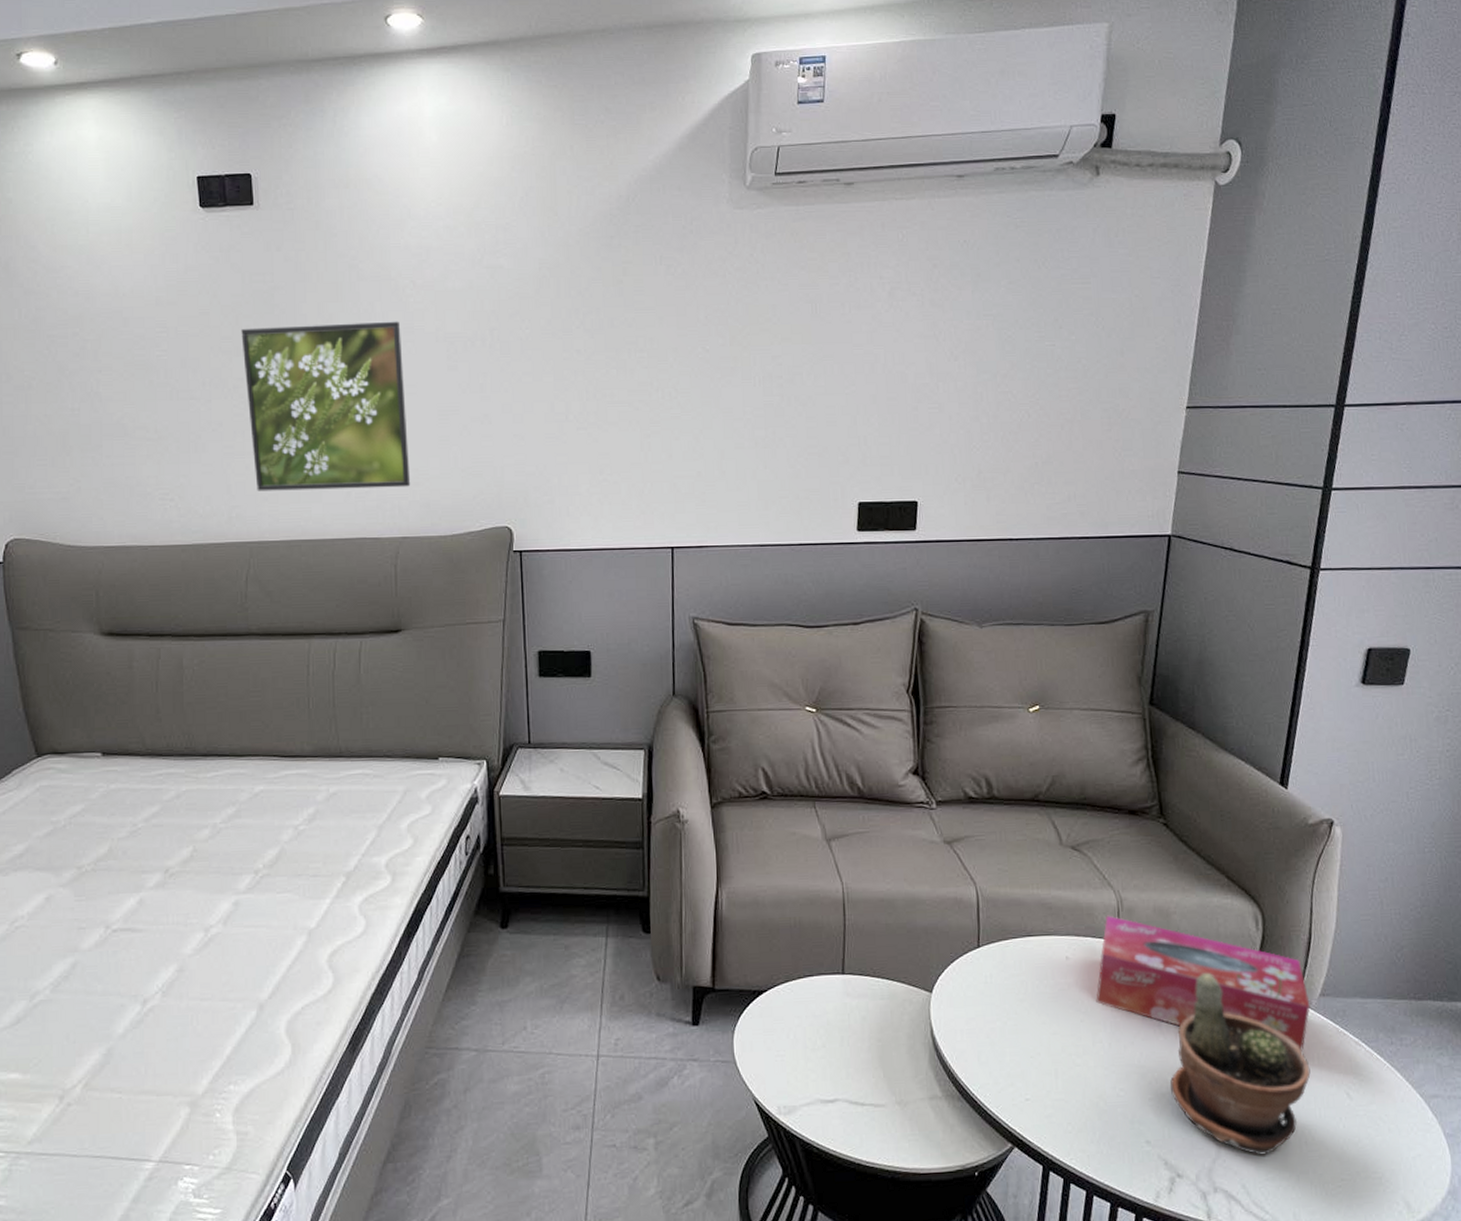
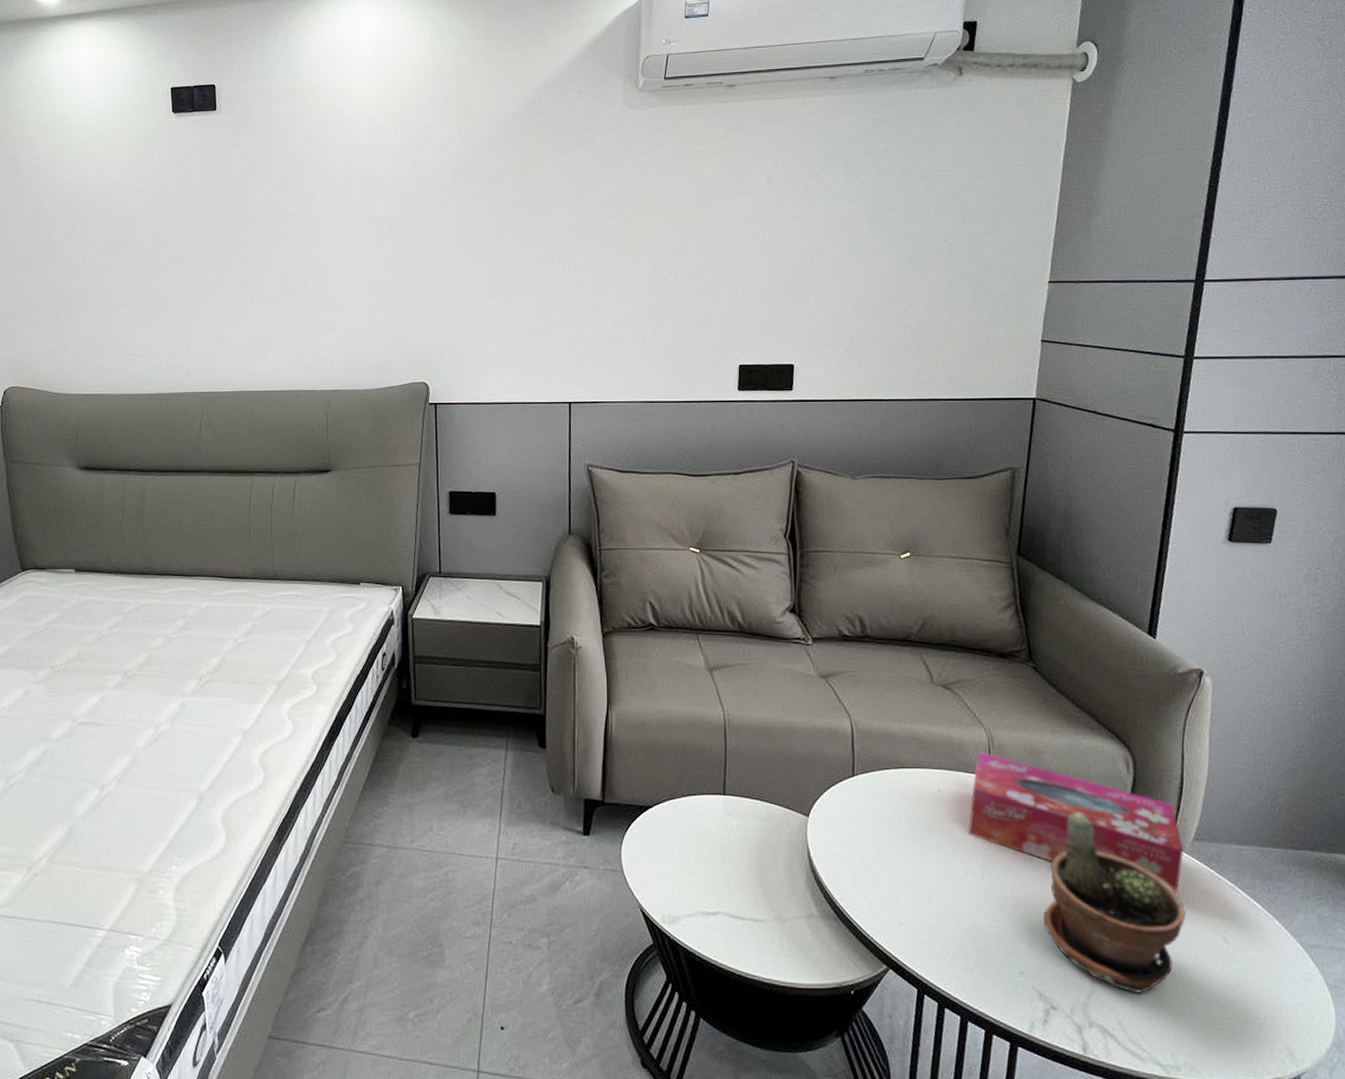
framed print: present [241,321,411,491] -> none [203,206,342,349]

